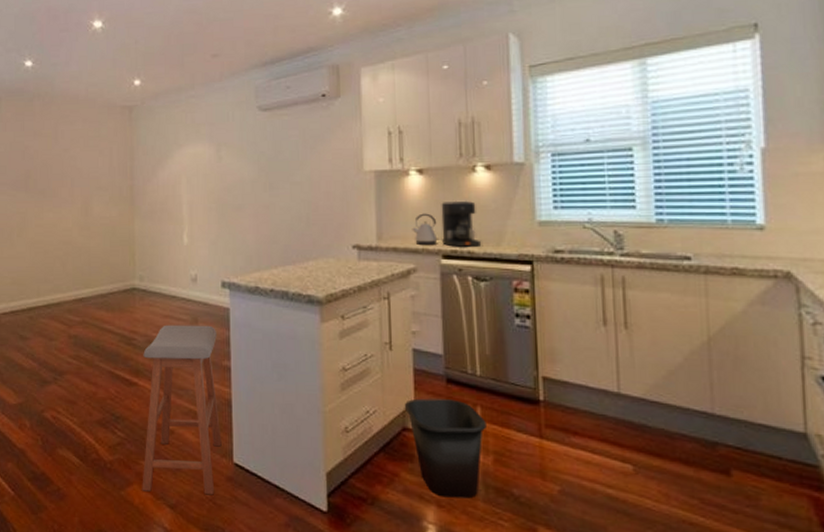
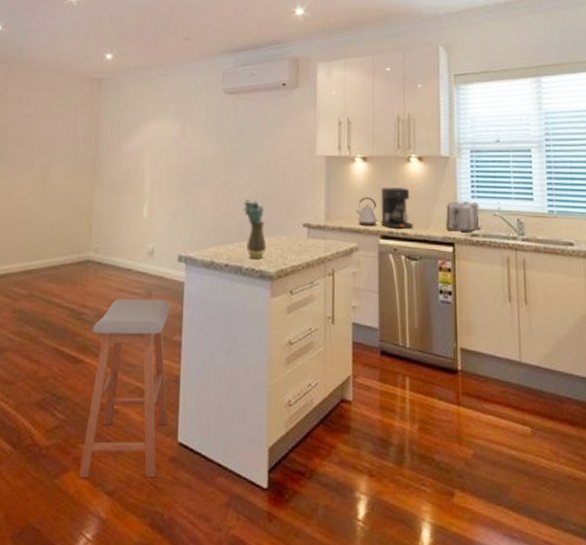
vase: none [286,222,314,284] -> present [243,200,267,260]
waste bin: present [404,398,486,498] -> none [343,370,413,467]
toaster: none [521,212,568,249] -> present [446,200,482,233]

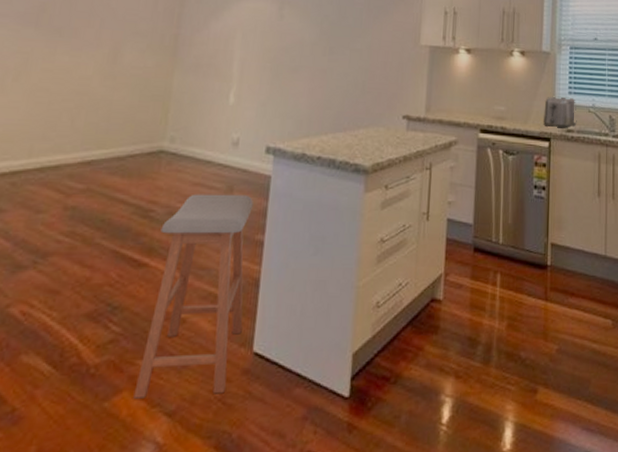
vase: present [243,200,267,260] -> none [340,88,363,152]
kettle: present [356,197,379,227] -> none [457,89,479,120]
coffee maker: present [381,186,414,230] -> none [481,80,513,124]

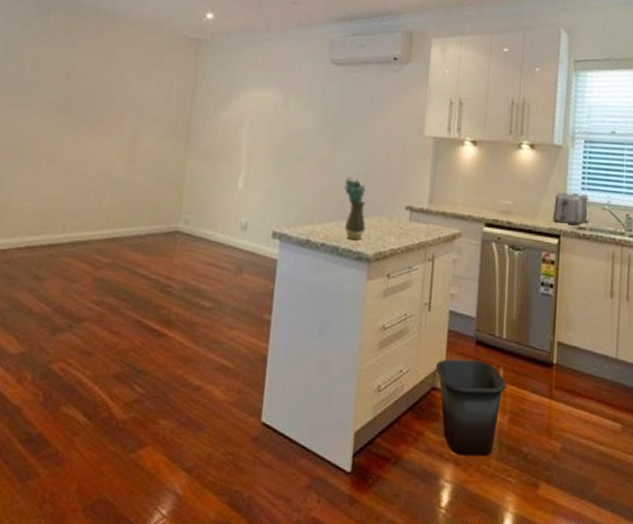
stool: present [133,194,254,399] -> none [156,272,261,457]
vase: none [340,88,363,152] -> present [343,178,366,241]
waste bin: none [434,268,504,367] -> present [435,359,506,456]

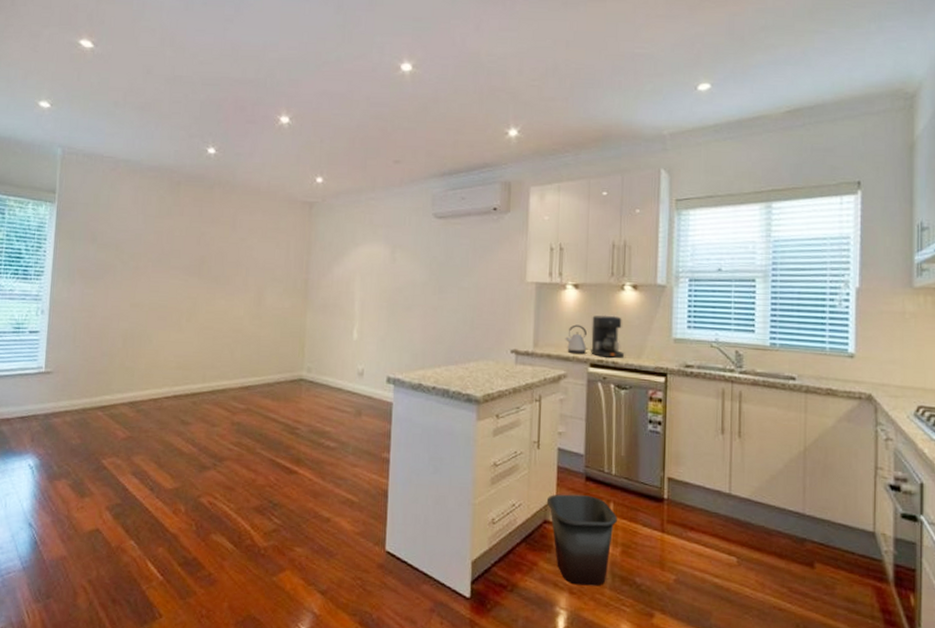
vase: present [343,178,366,241] -> none [451,325,474,384]
kettle: none [461,182,484,214] -> present [565,324,588,355]
coffee maker: none [486,173,520,218] -> present [591,315,625,359]
toaster: present [553,192,590,226] -> none [659,331,697,364]

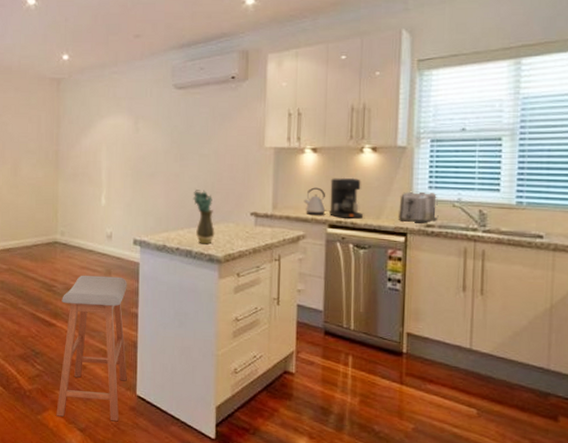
stool: none [294,416,379,582] -> present [56,275,127,422]
vase: none [451,325,474,384] -> present [192,190,215,245]
waste bin: present [546,494,617,586] -> none [286,347,356,432]
toaster: none [659,331,697,364] -> present [399,191,439,224]

